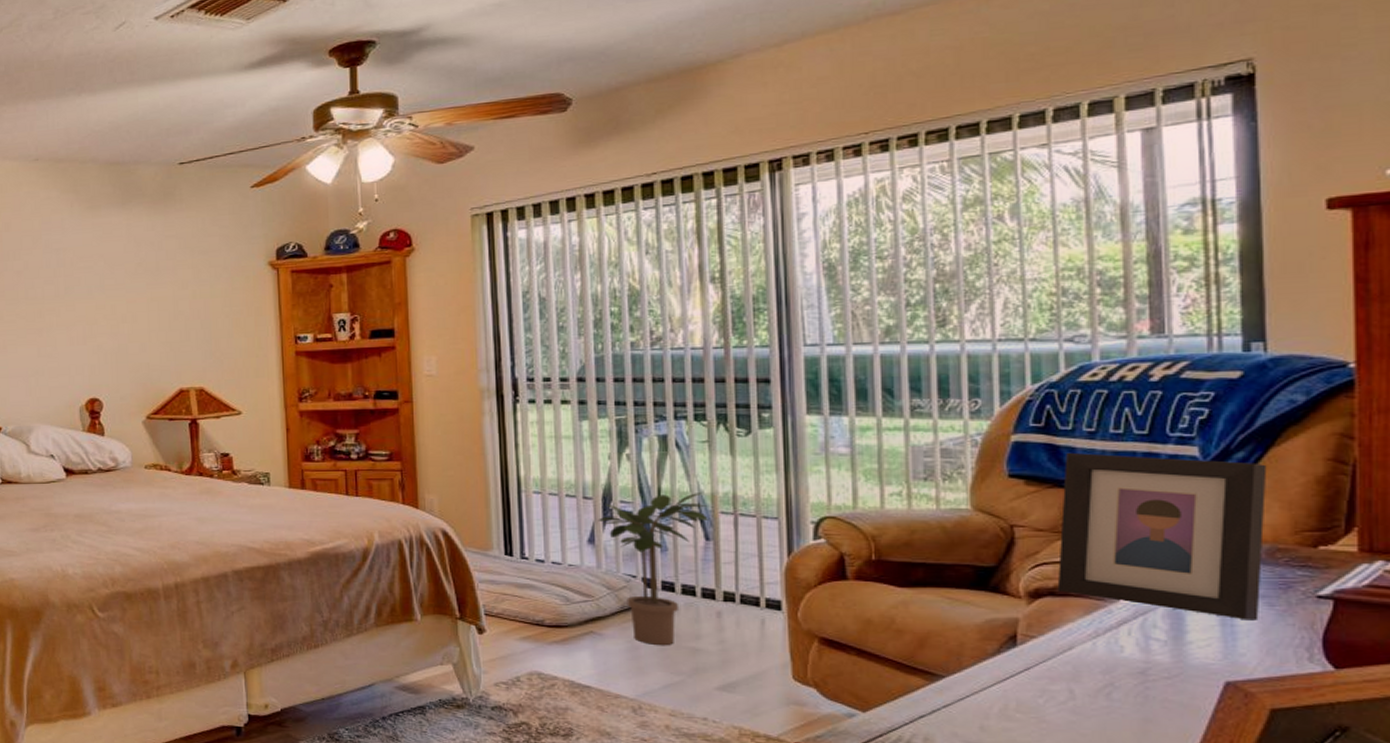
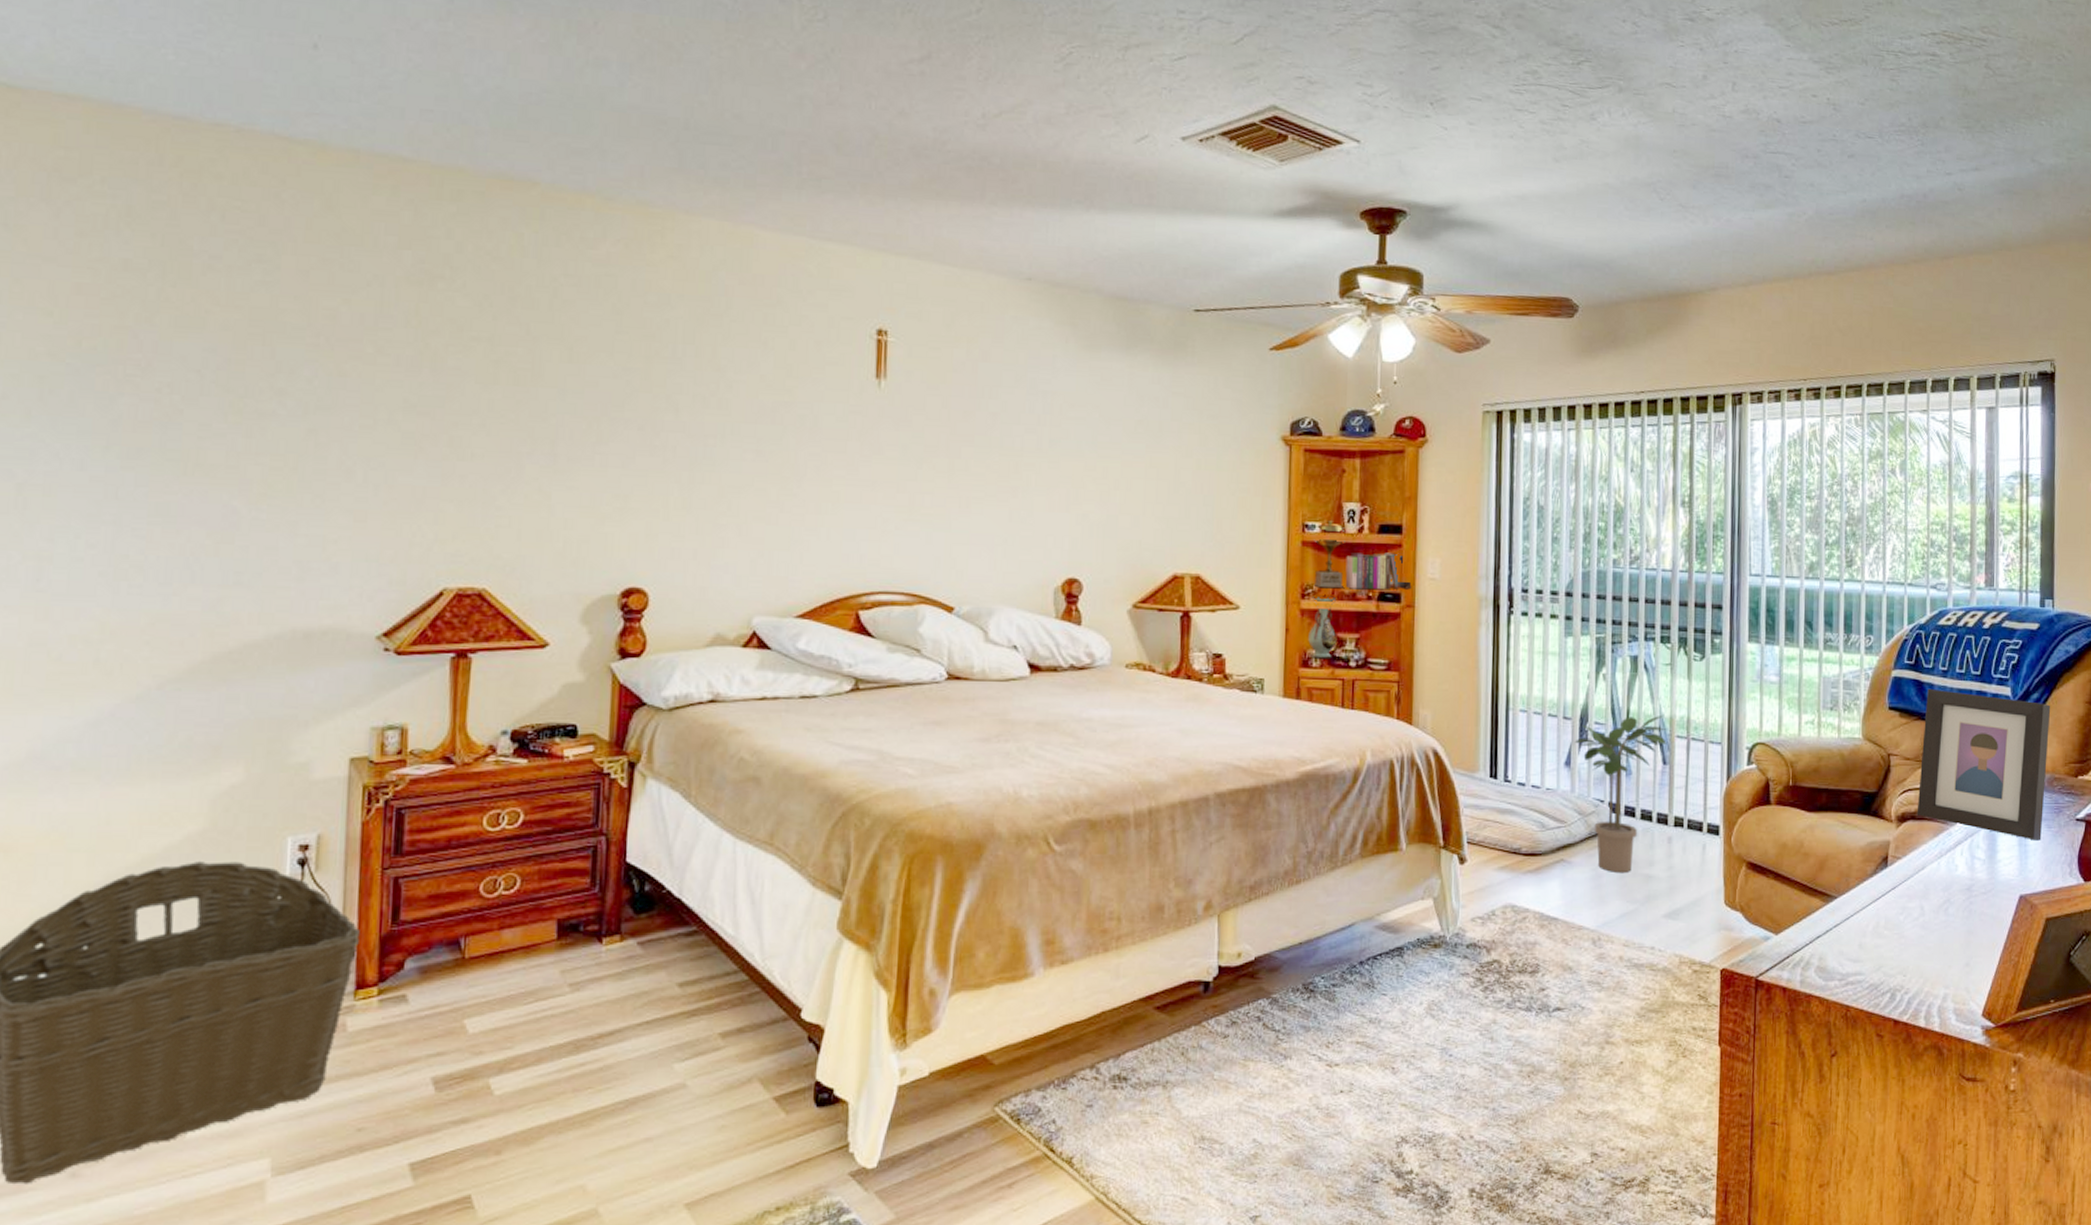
trophy: none [307,331,339,391] -> present [1314,521,1346,589]
decorative vase: none [308,397,337,454] -> present [1308,595,1337,659]
books: none [340,355,408,390] -> present [1345,552,1412,590]

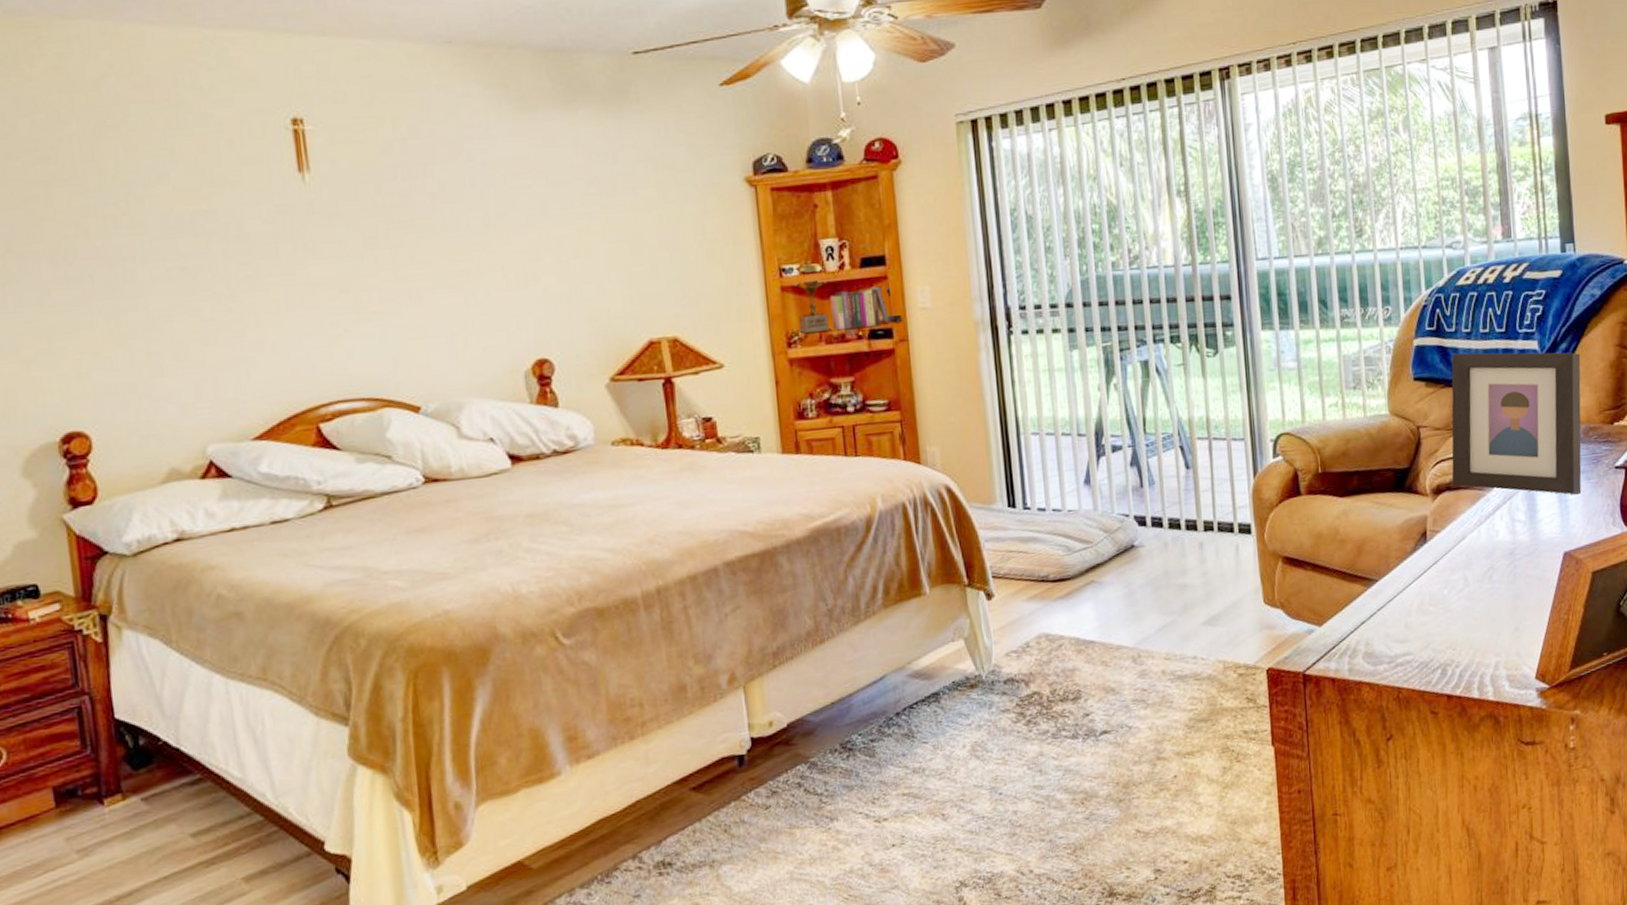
decorative vase: present [1308,595,1337,659] -> none [800,340,831,409]
potted plant: present [1574,716,1667,872] -> none [1092,419,1187,587]

